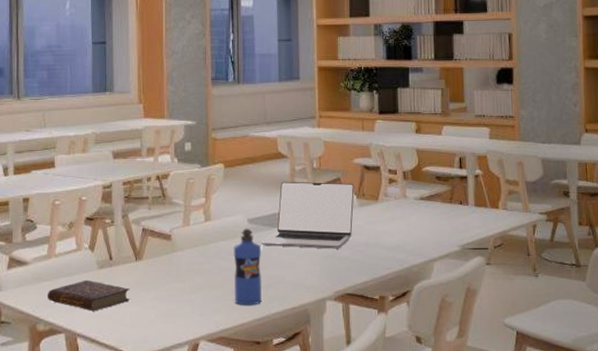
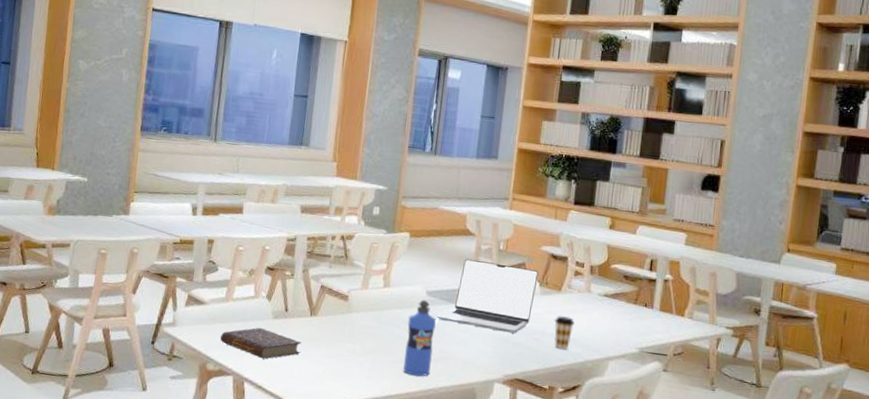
coffee cup: none [376,224,395,258] -> present [554,315,575,350]

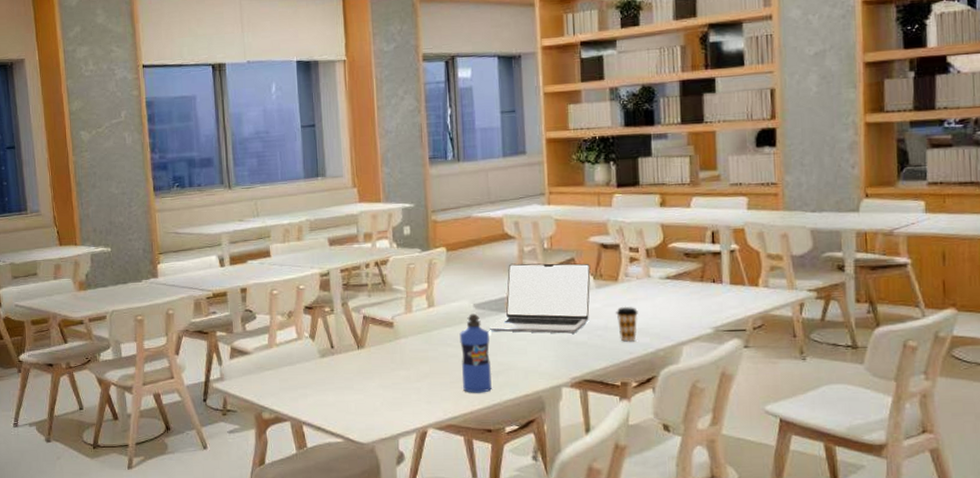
book: present [220,327,301,359] -> none [270,368,354,400]

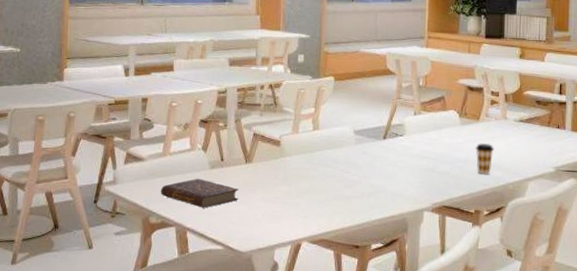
book: none [270,368,354,400] -> present [160,178,239,208]
water bottle: present [459,313,492,393] -> none [337,139,365,212]
laptop: present [490,263,591,334] -> none [366,97,457,164]

